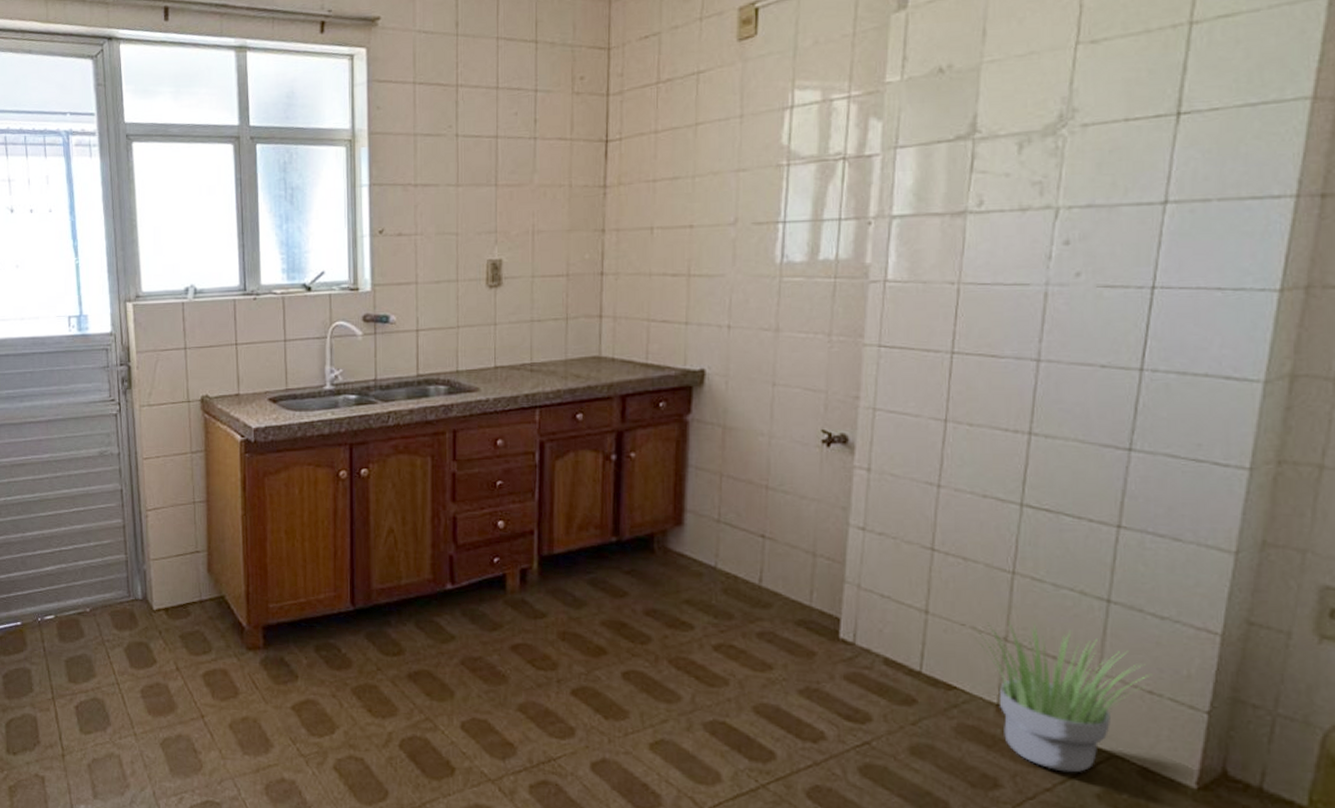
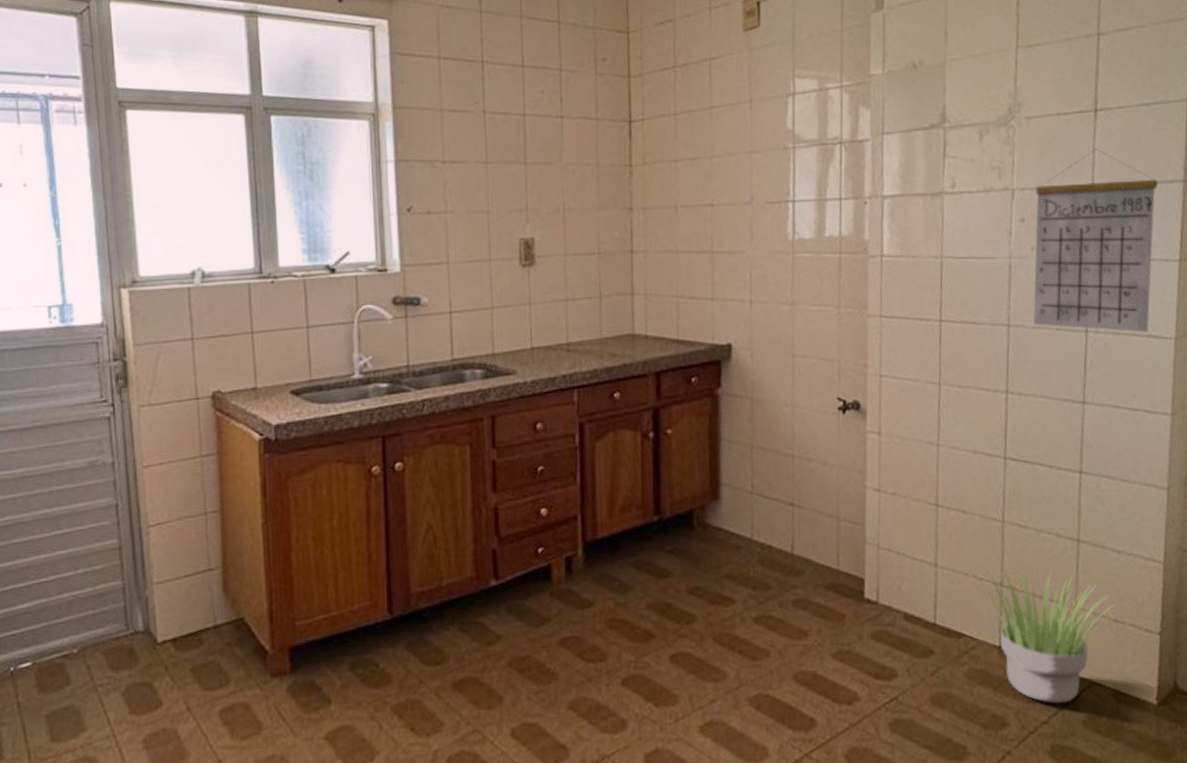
calendar: none [1070,159,1259,374] -> present [1033,148,1158,333]

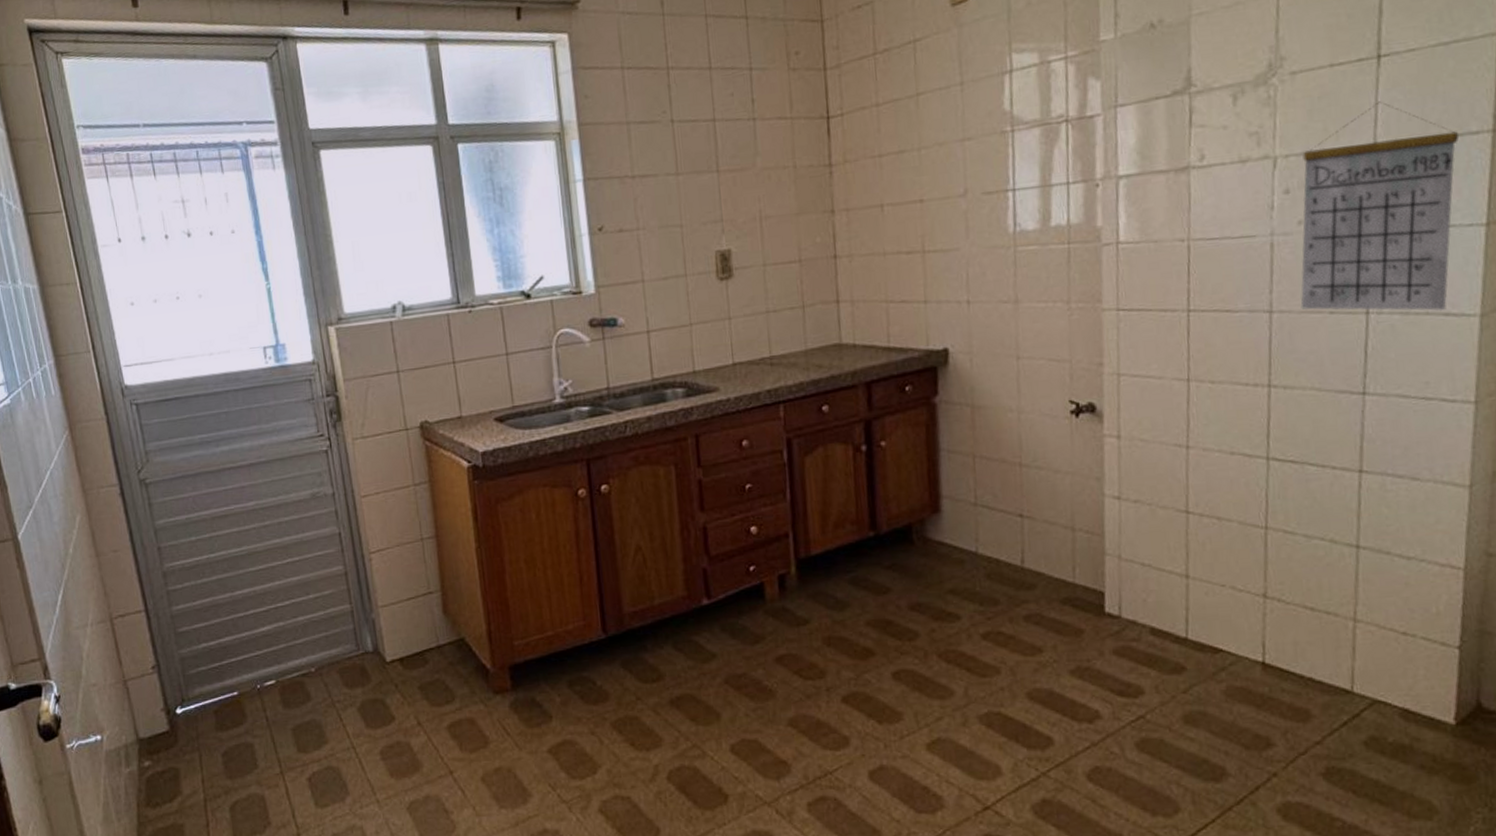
potted plant: present [976,566,1116,704] -> none [1235,576,1405,723]

